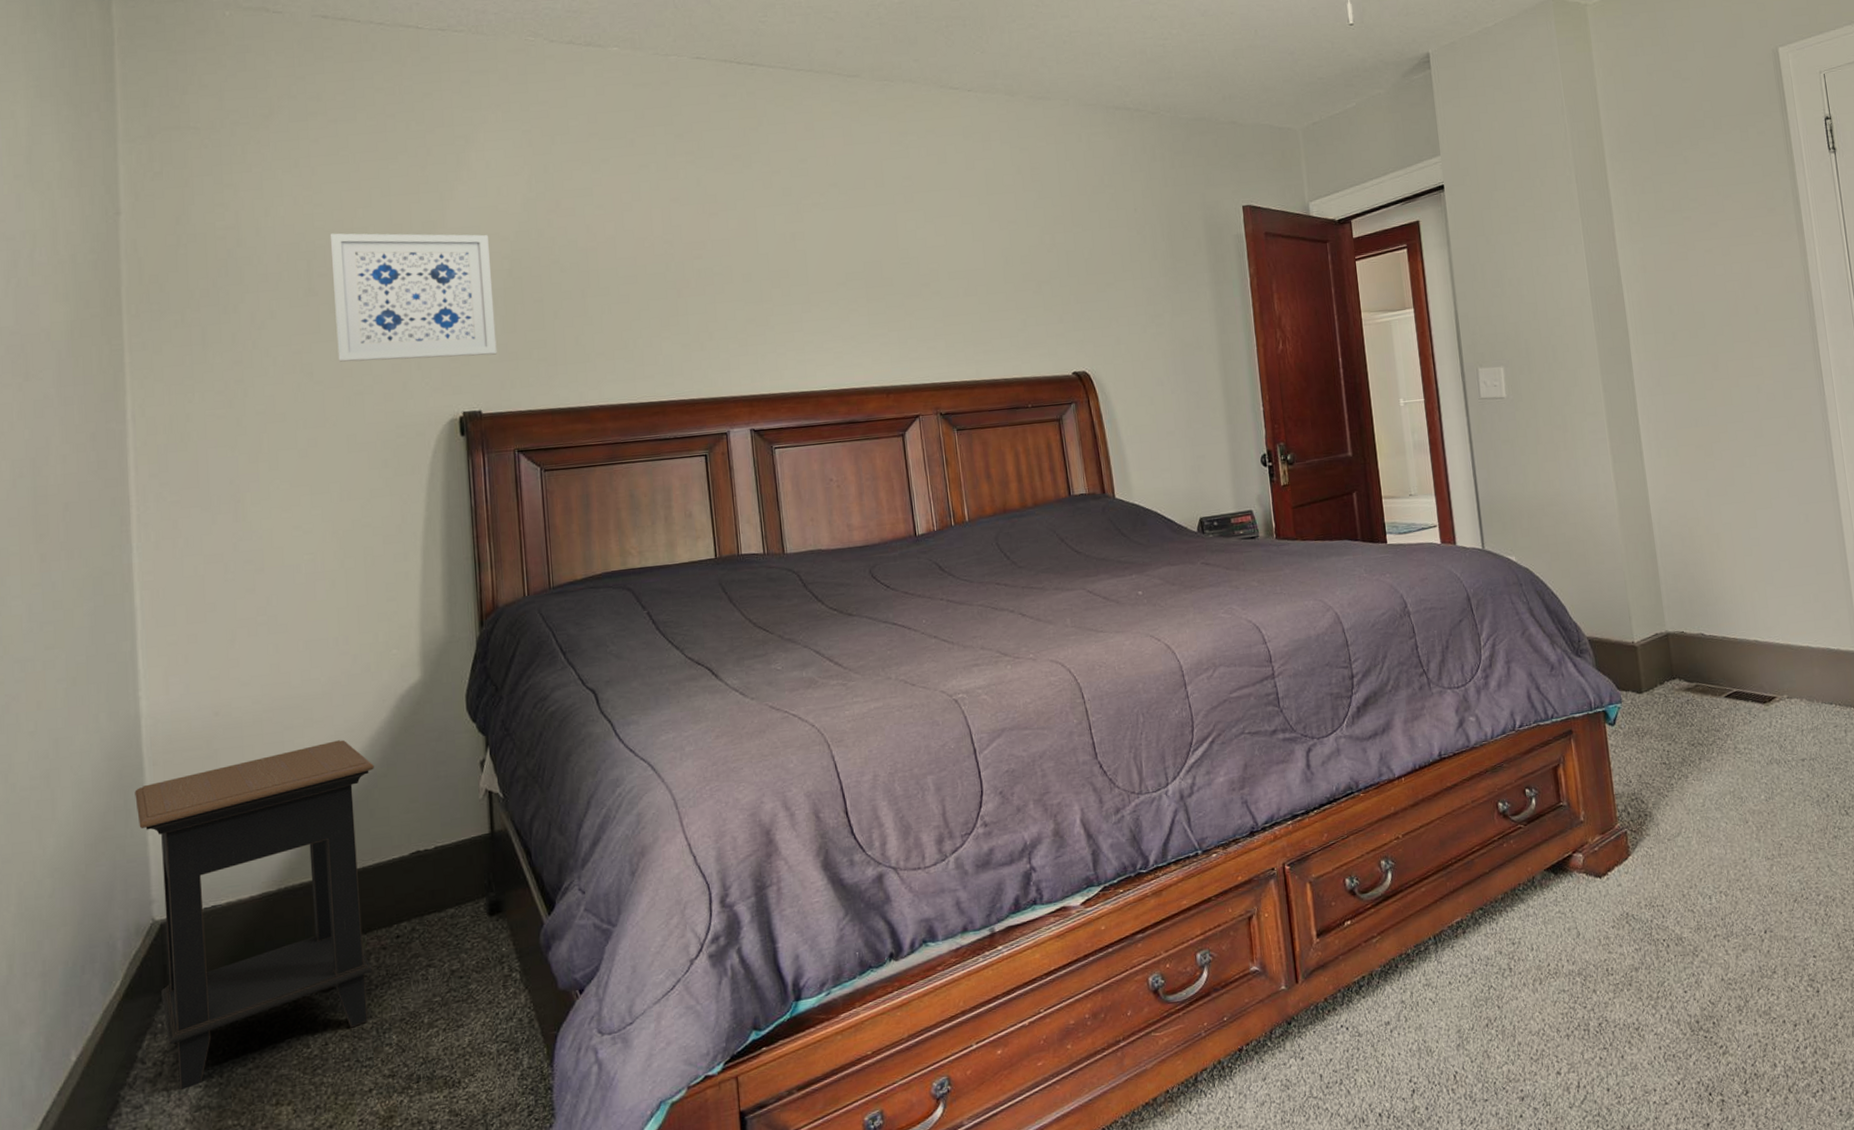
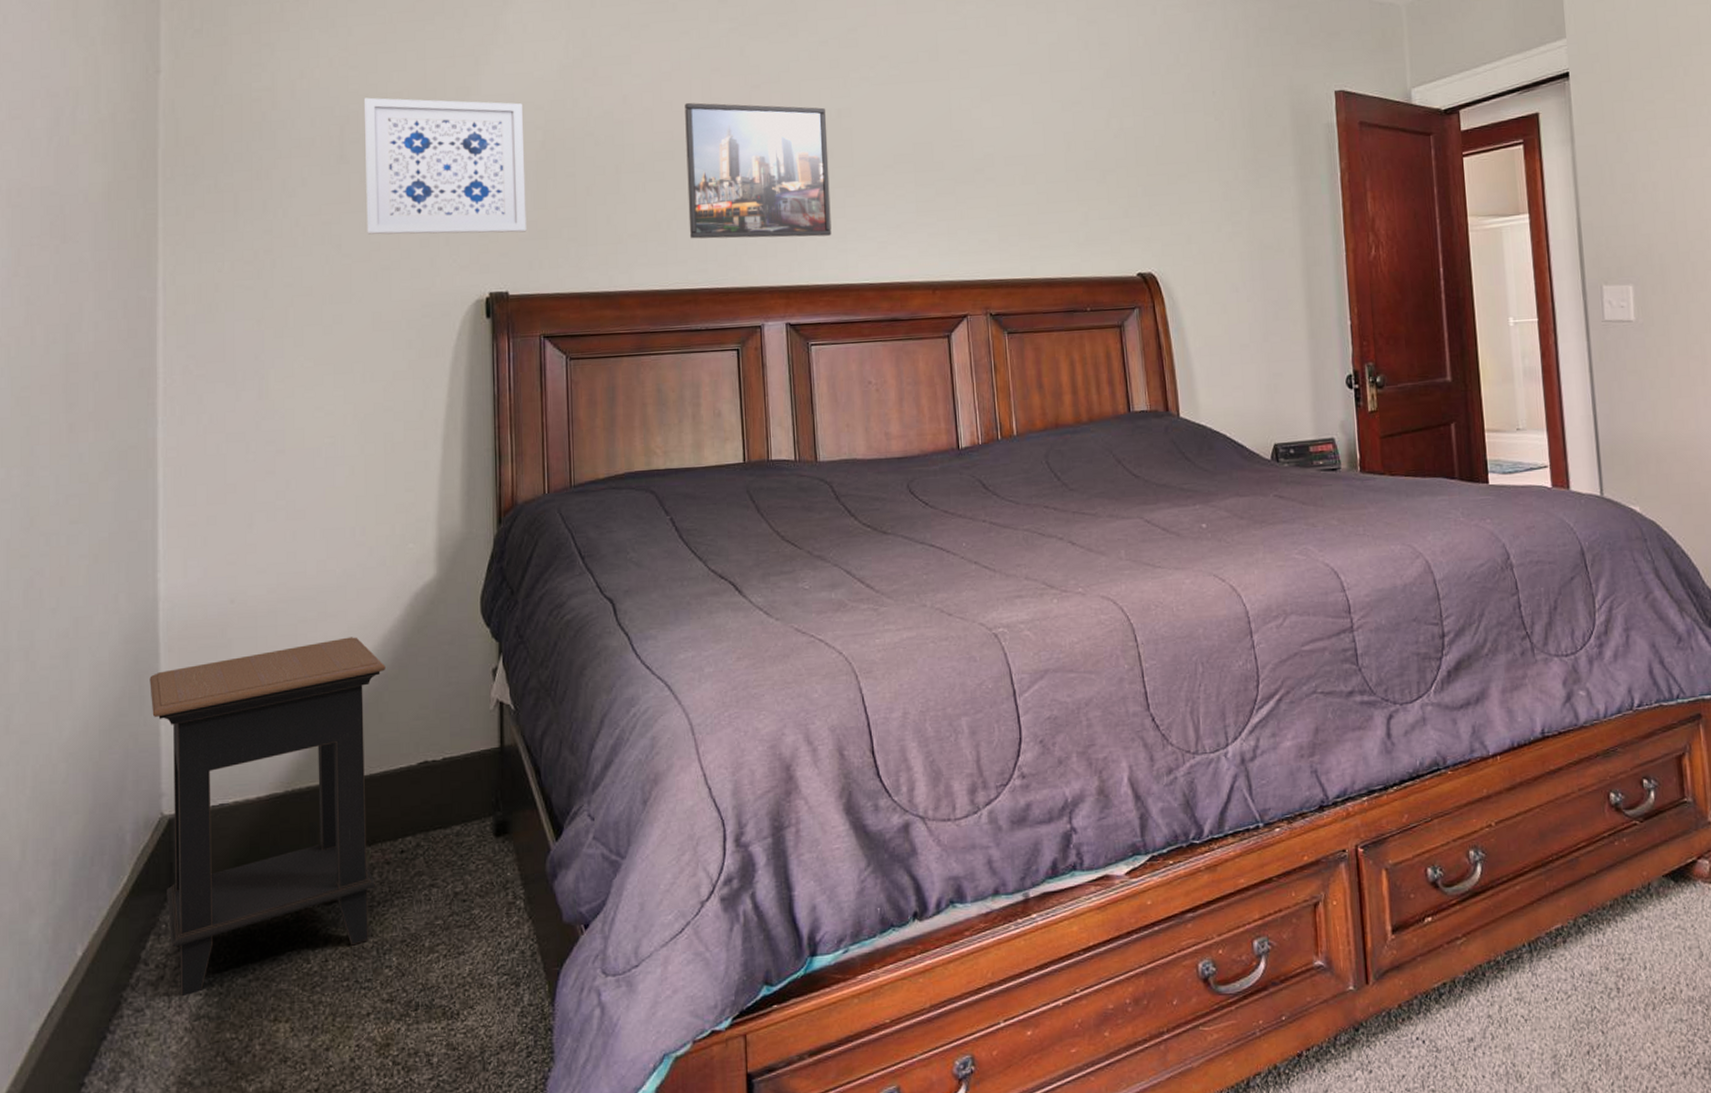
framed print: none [646,230,791,356] -> present [685,102,832,239]

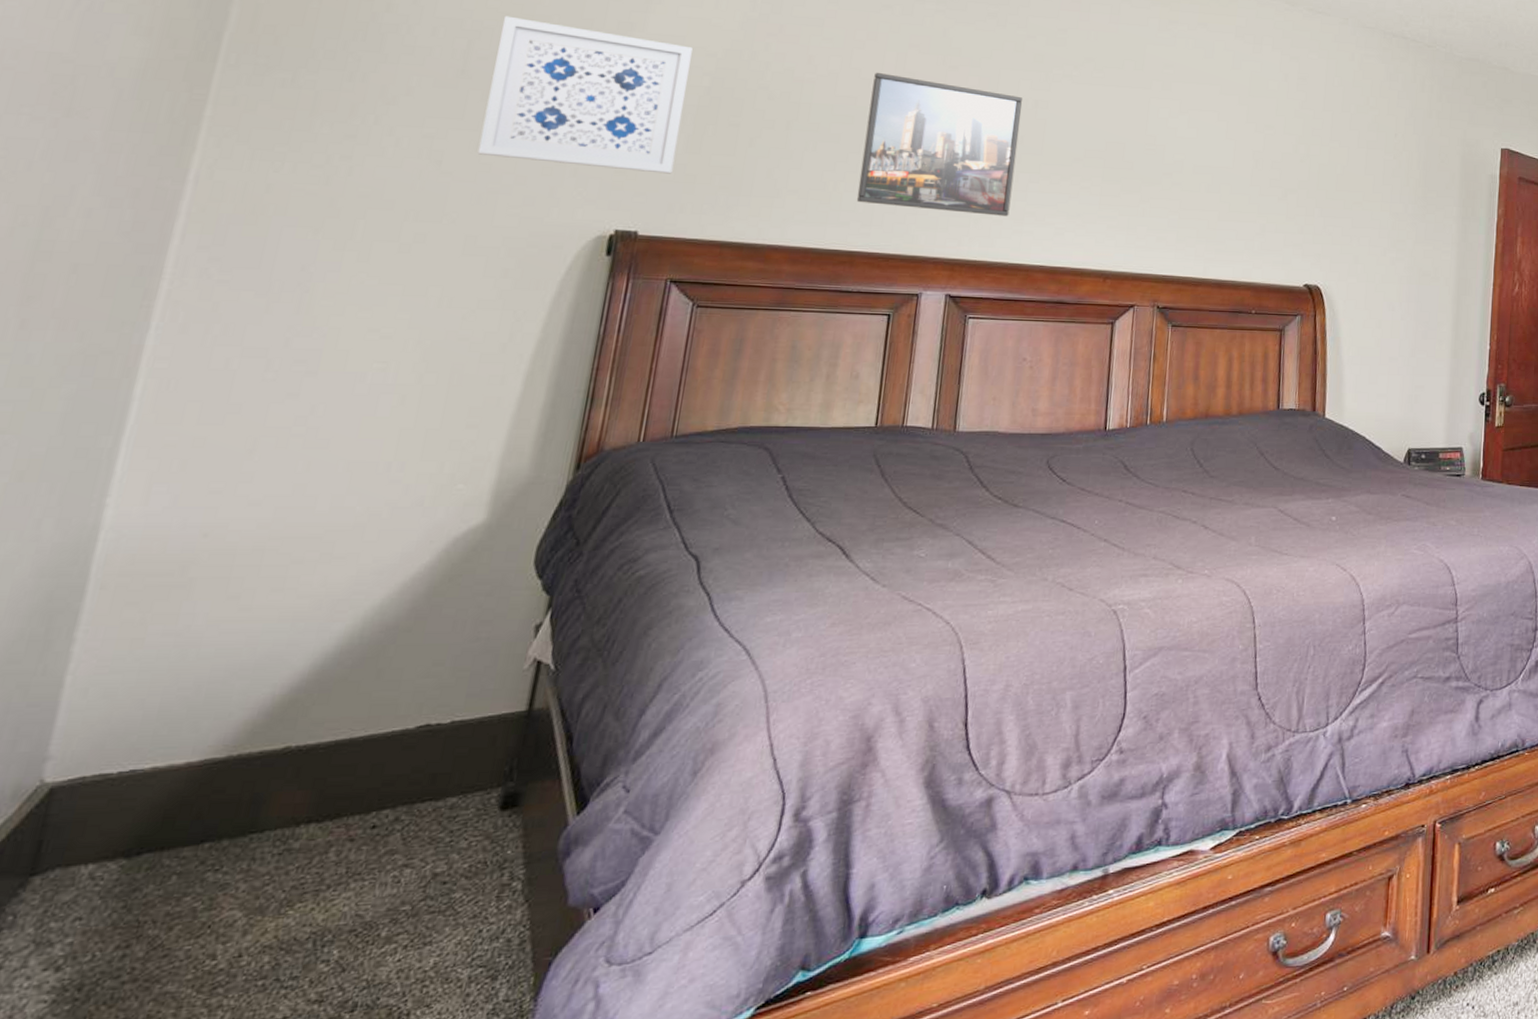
side table: present [149,637,385,997] -> none [15,582,398,1006]

